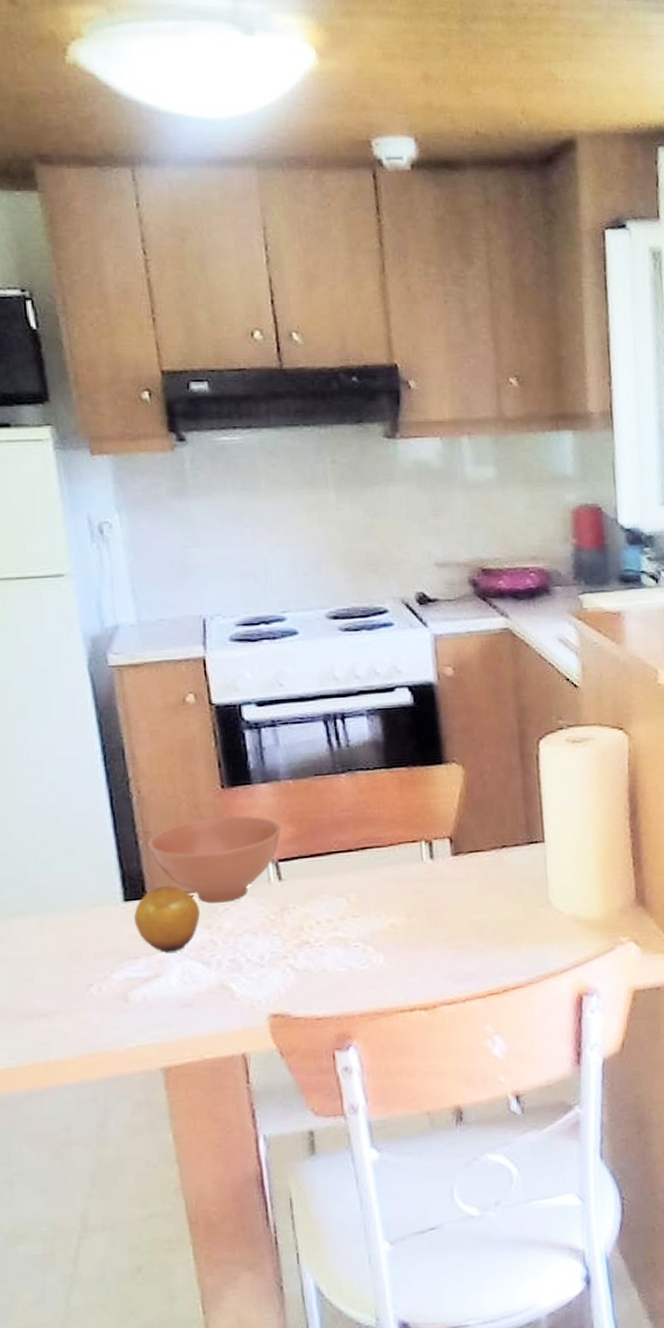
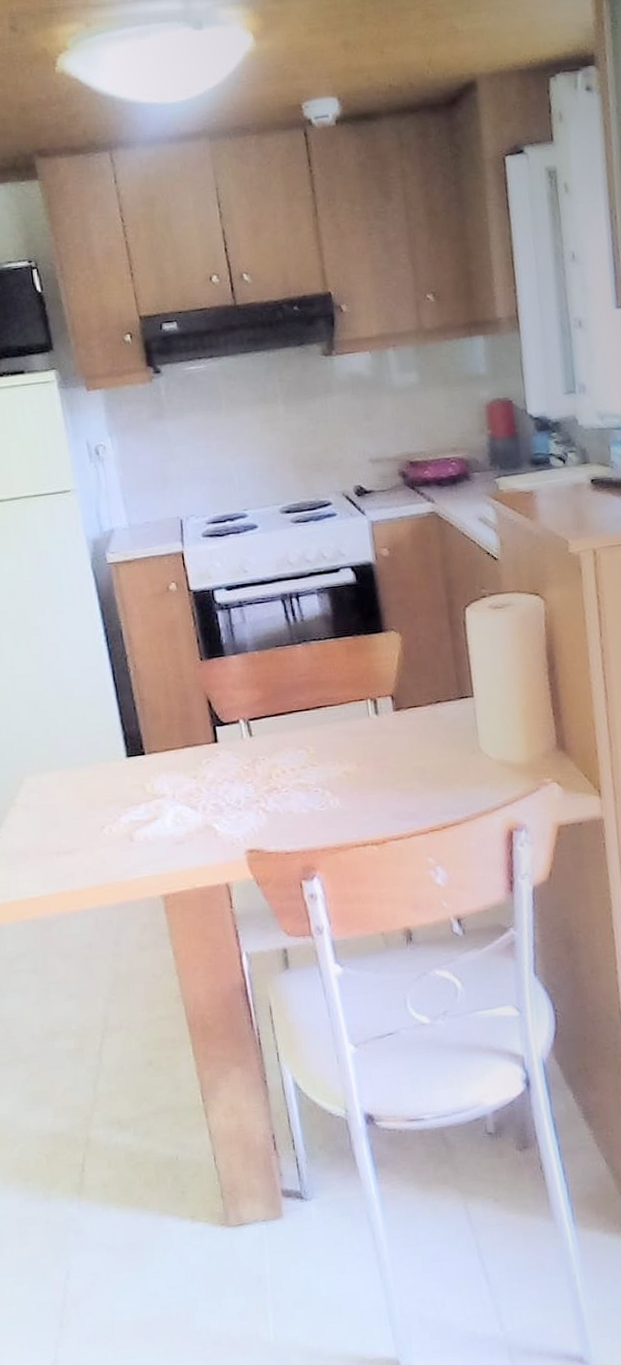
fruit: present [134,885,200,953] -> none [135,743,188,799]
bowl: present [148,815,282,903] -> none [144,683,251,757]

